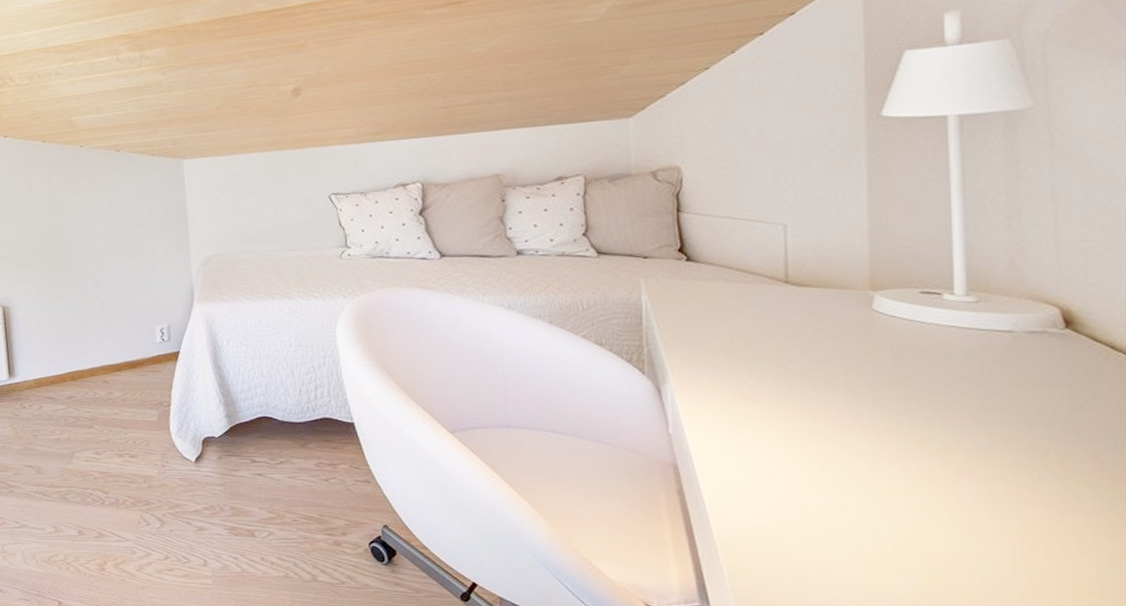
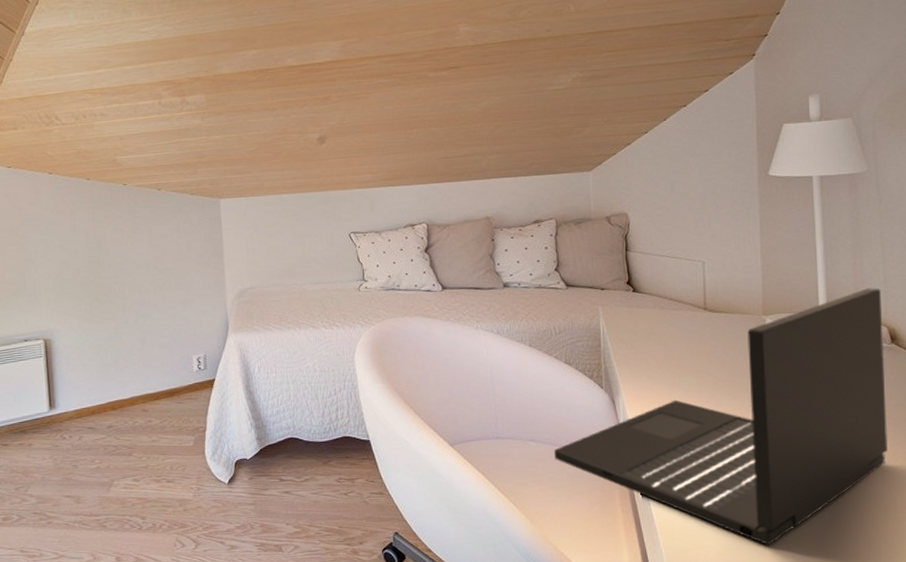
laptop: none [580,257,1057,573] -> present [554,288,888,546]

